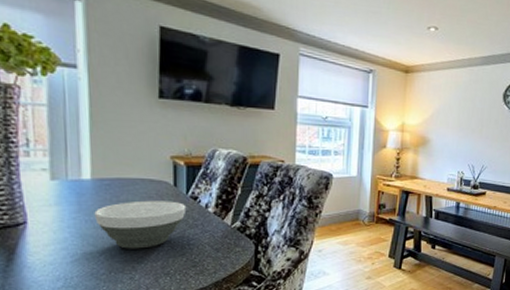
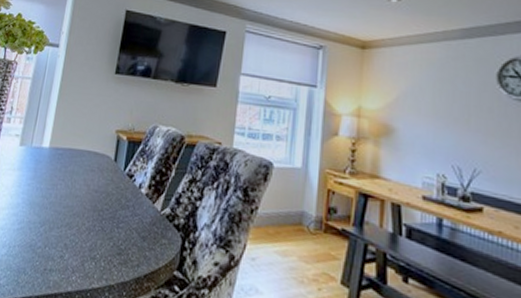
bowl: present [94,200,187,249] -> none [44,173,122,226]

